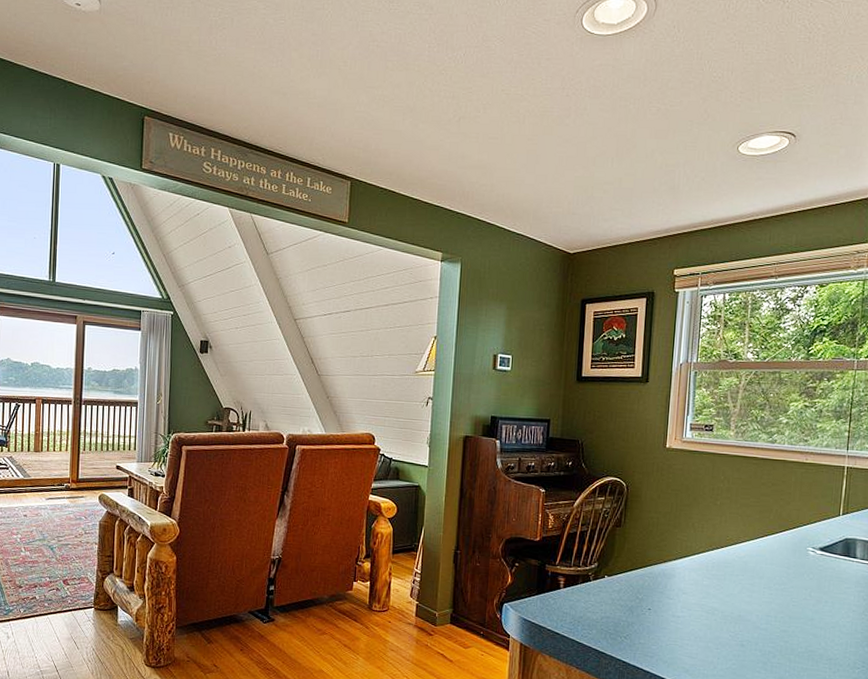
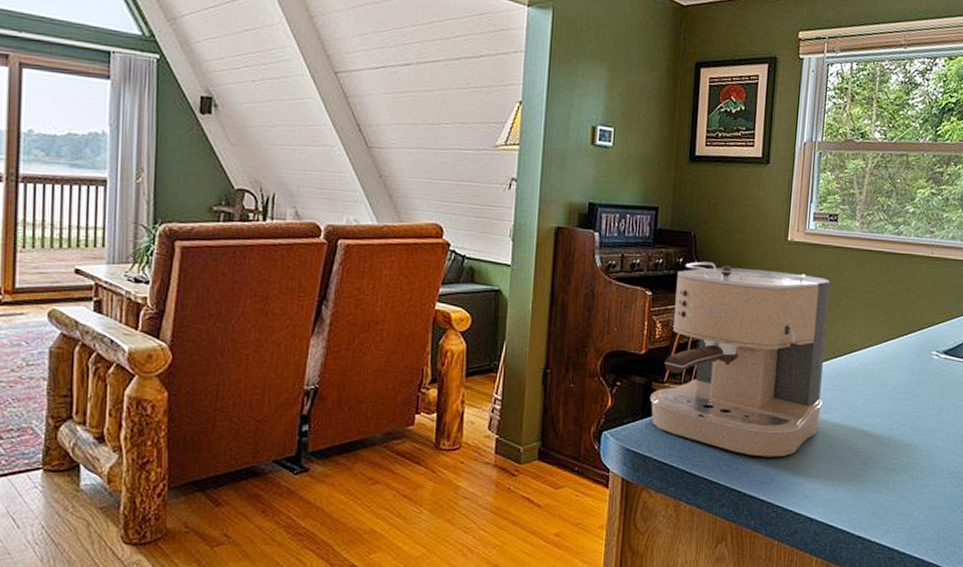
coffee maker: none [544,465,707,634] -> present [650,261,831,457]

